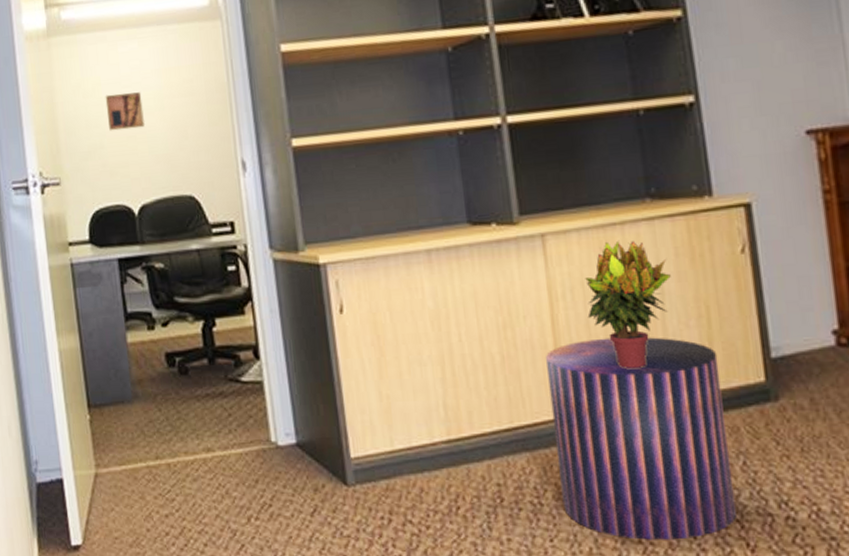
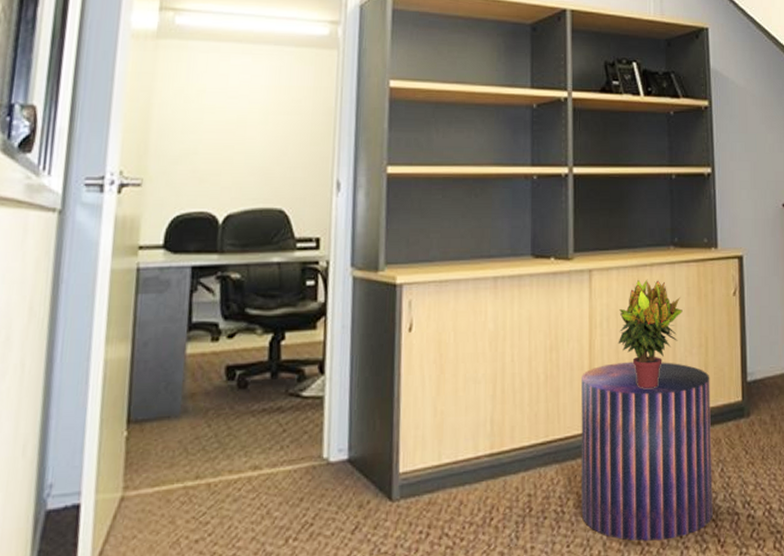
wall art: present [105,92,145,131] -> none [206,103,247,139]

